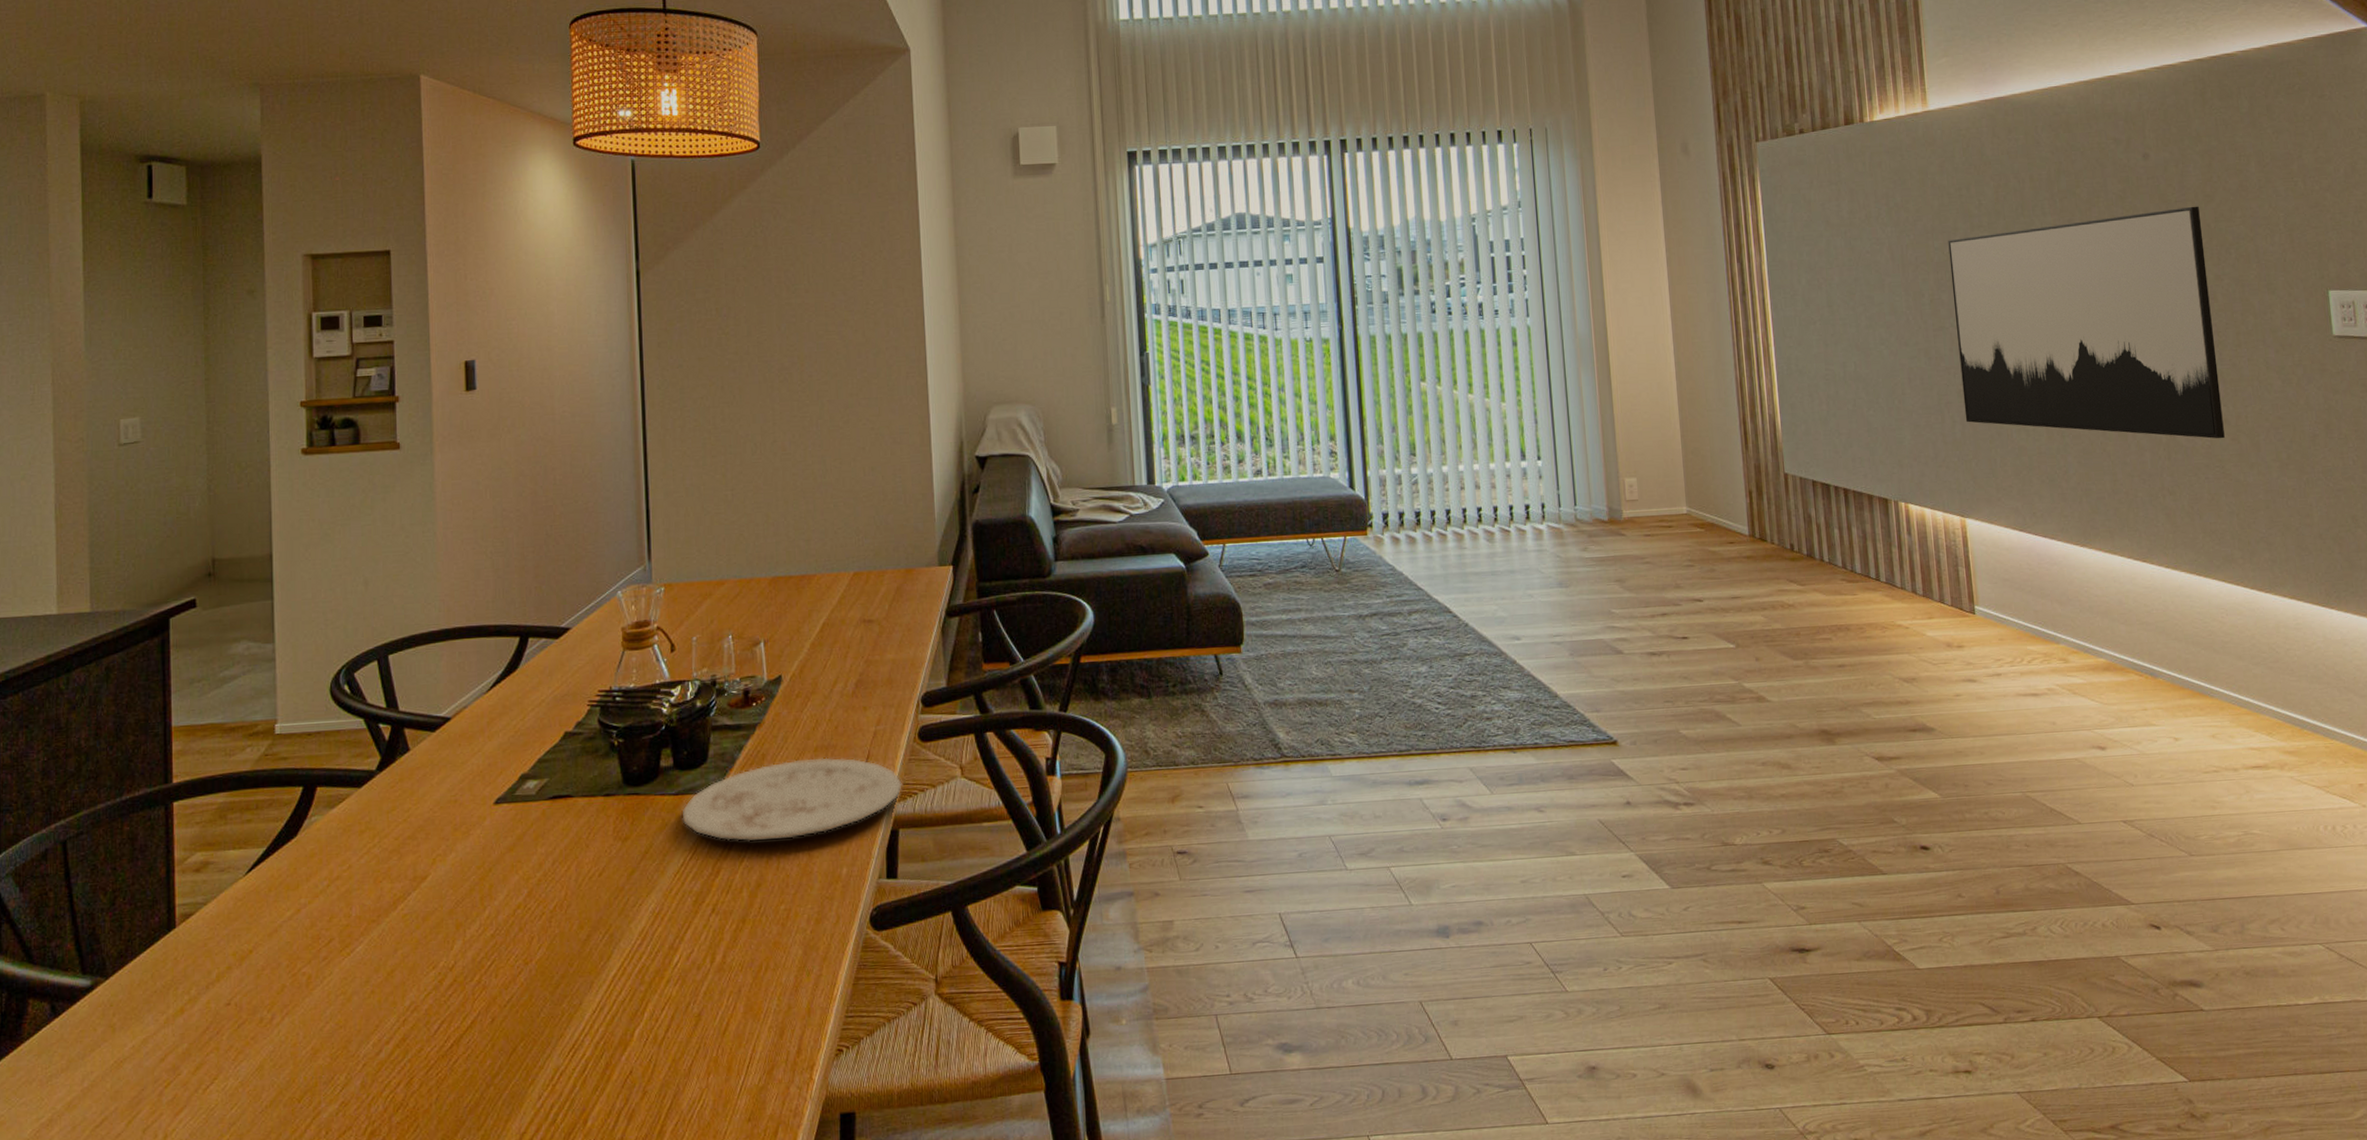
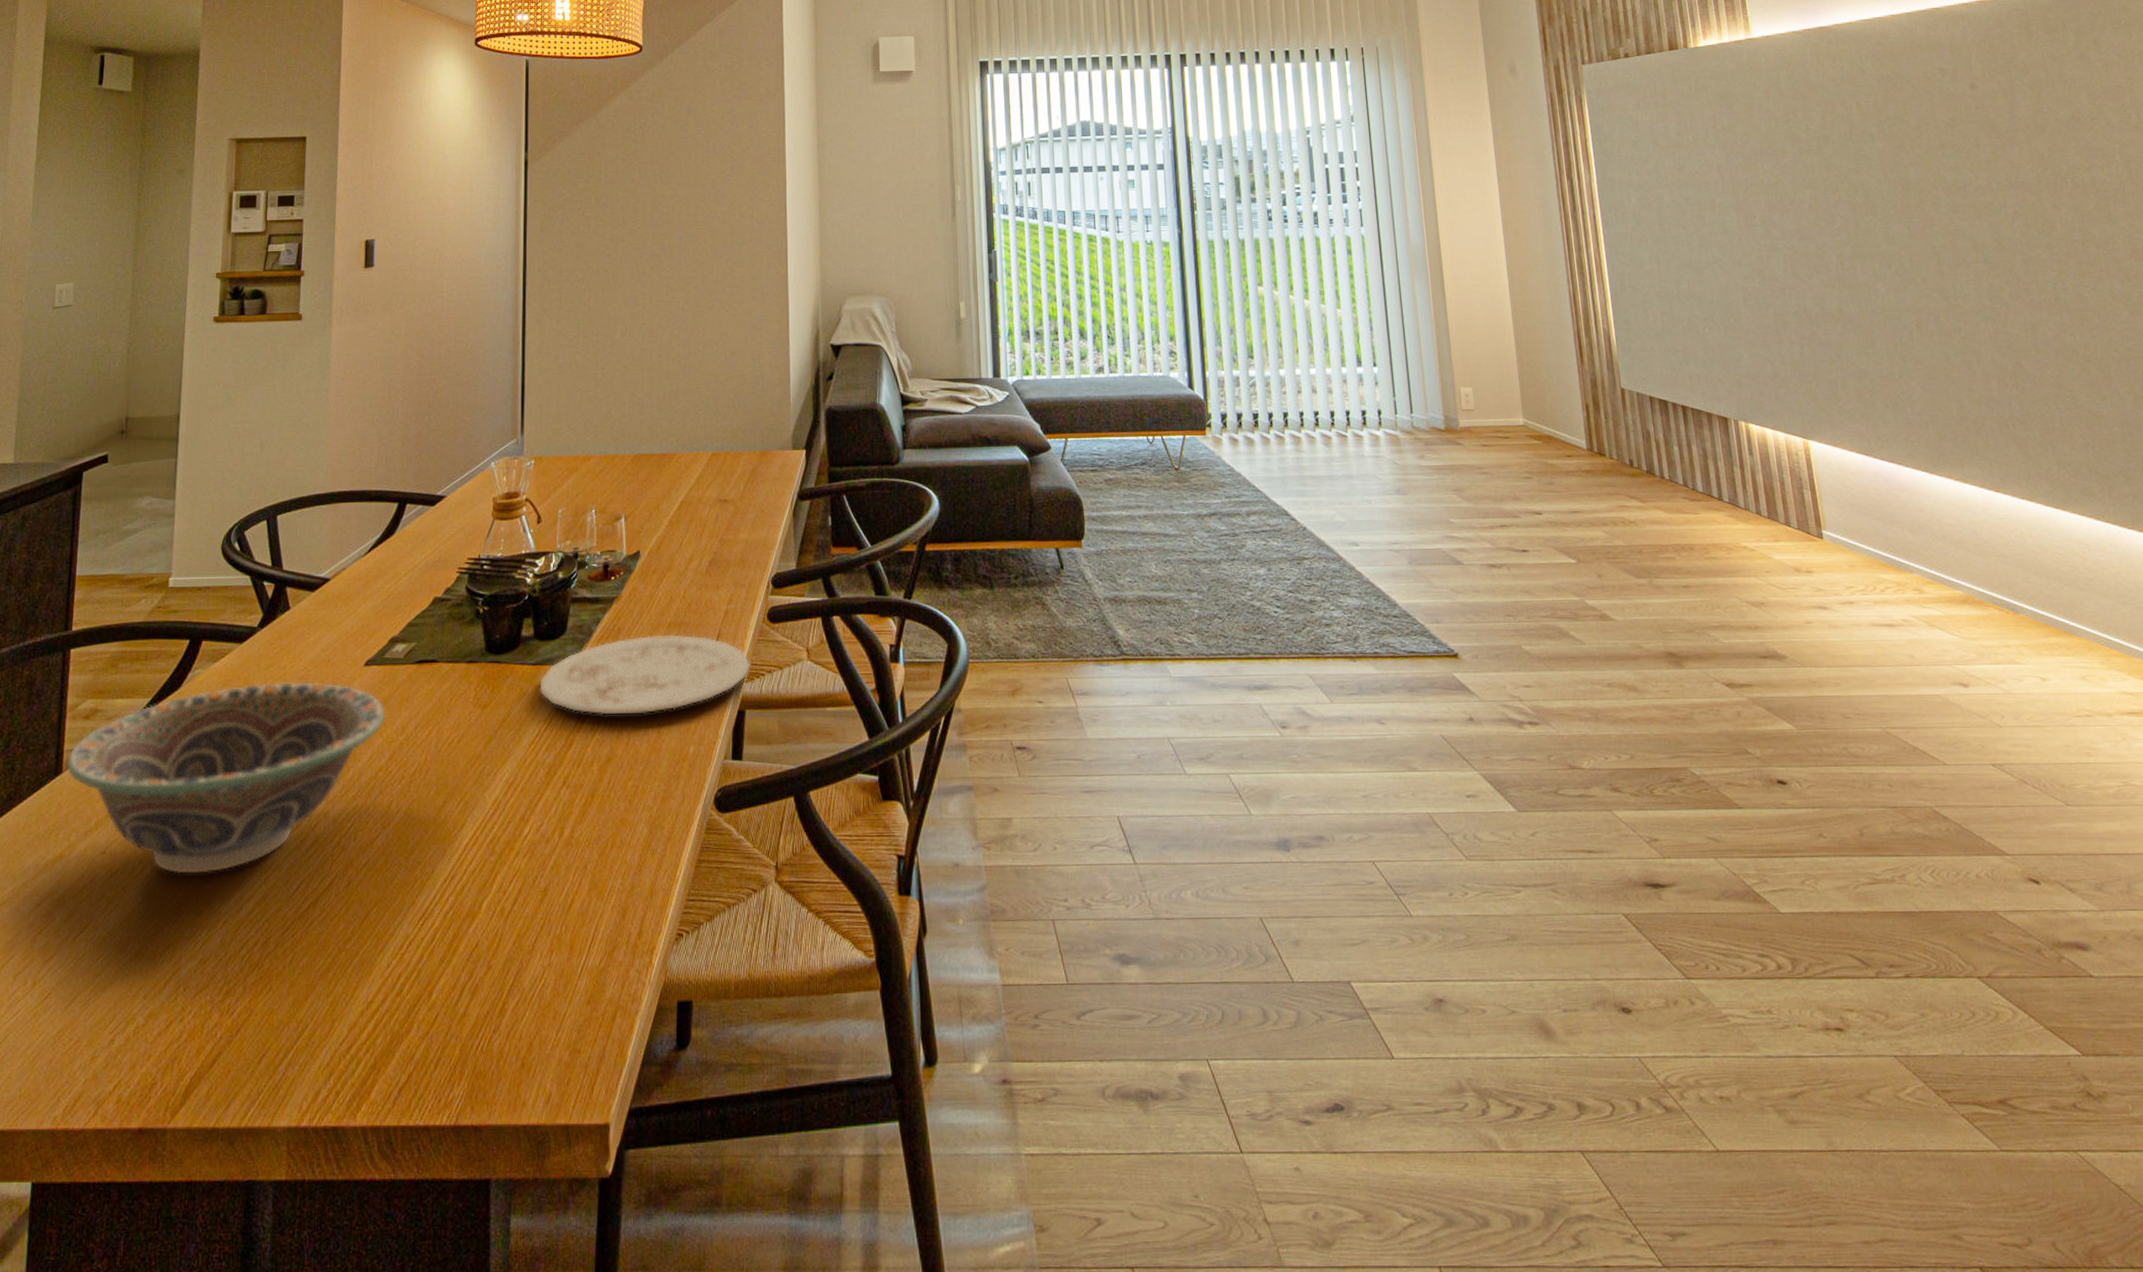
decorative bowl: none [179,823,520,1021] -> present [66,682,385,874]
wall art: present [1948,206,2225,439] -> none [1777,136,2074,369]

